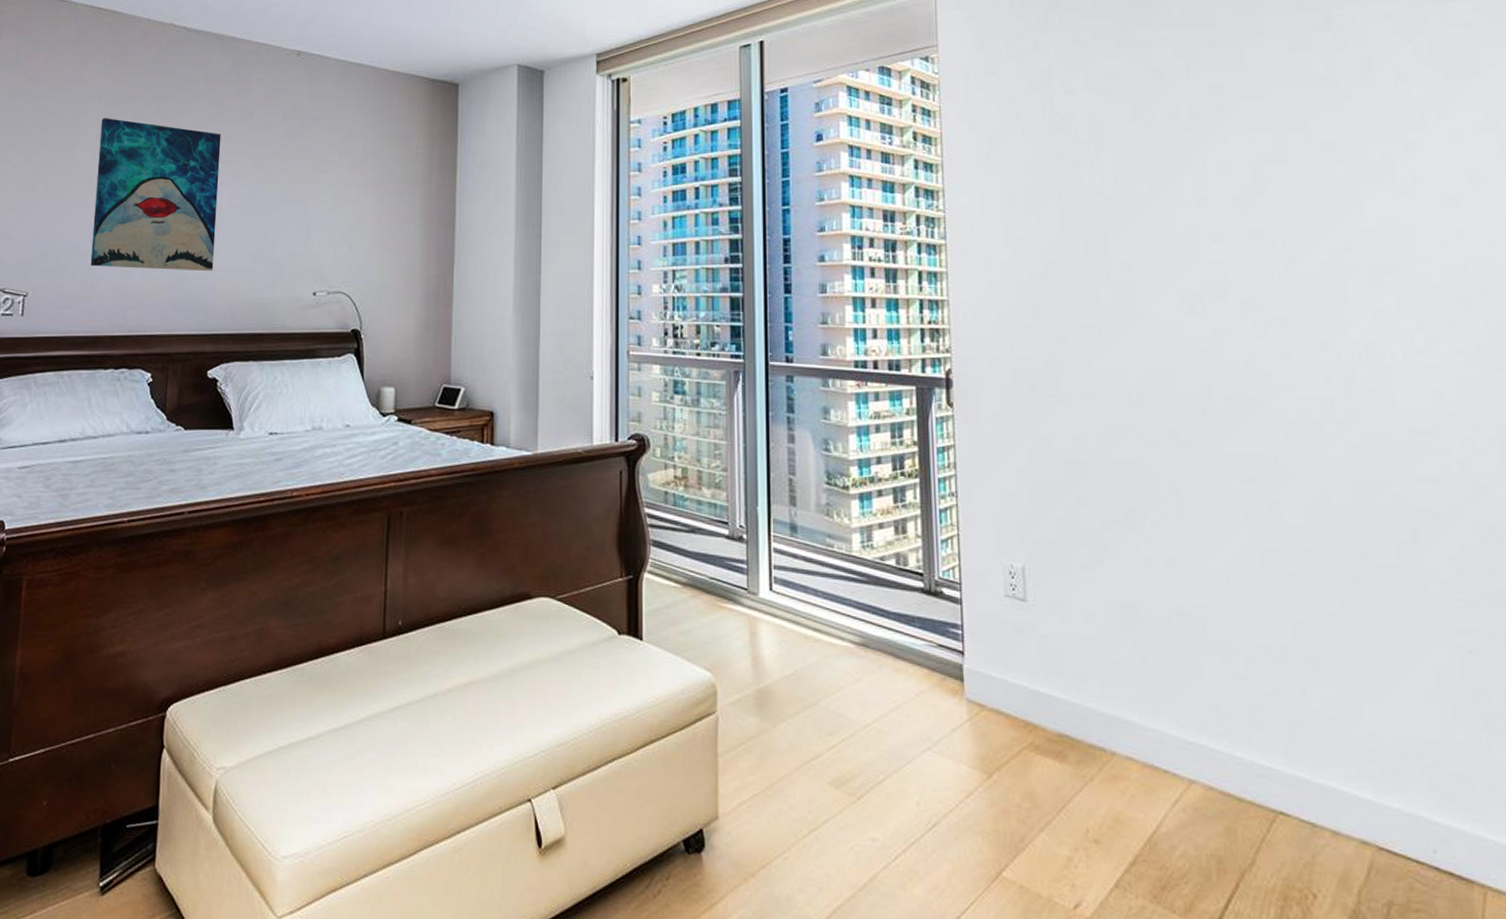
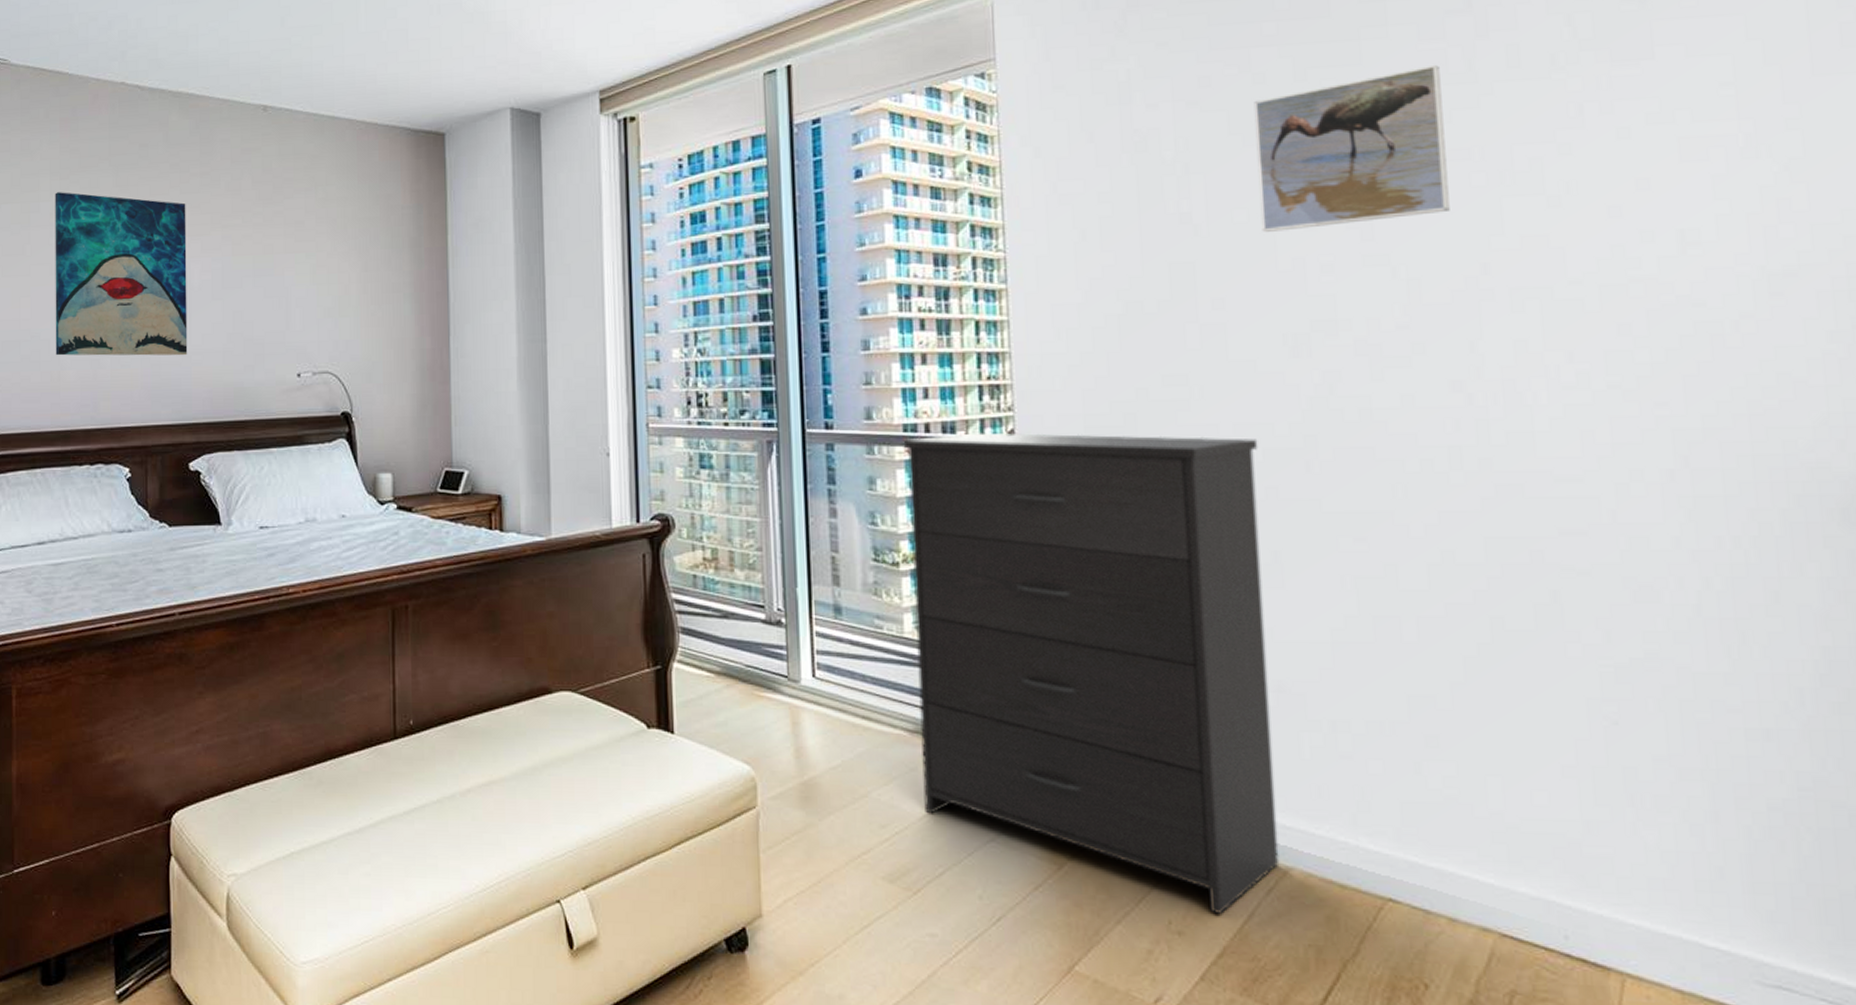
dresser: none [855,371,1184,825] -> present [904,432,1280,915]
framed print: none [1154,70,1318,205] -> present [1253,64,1450,232]

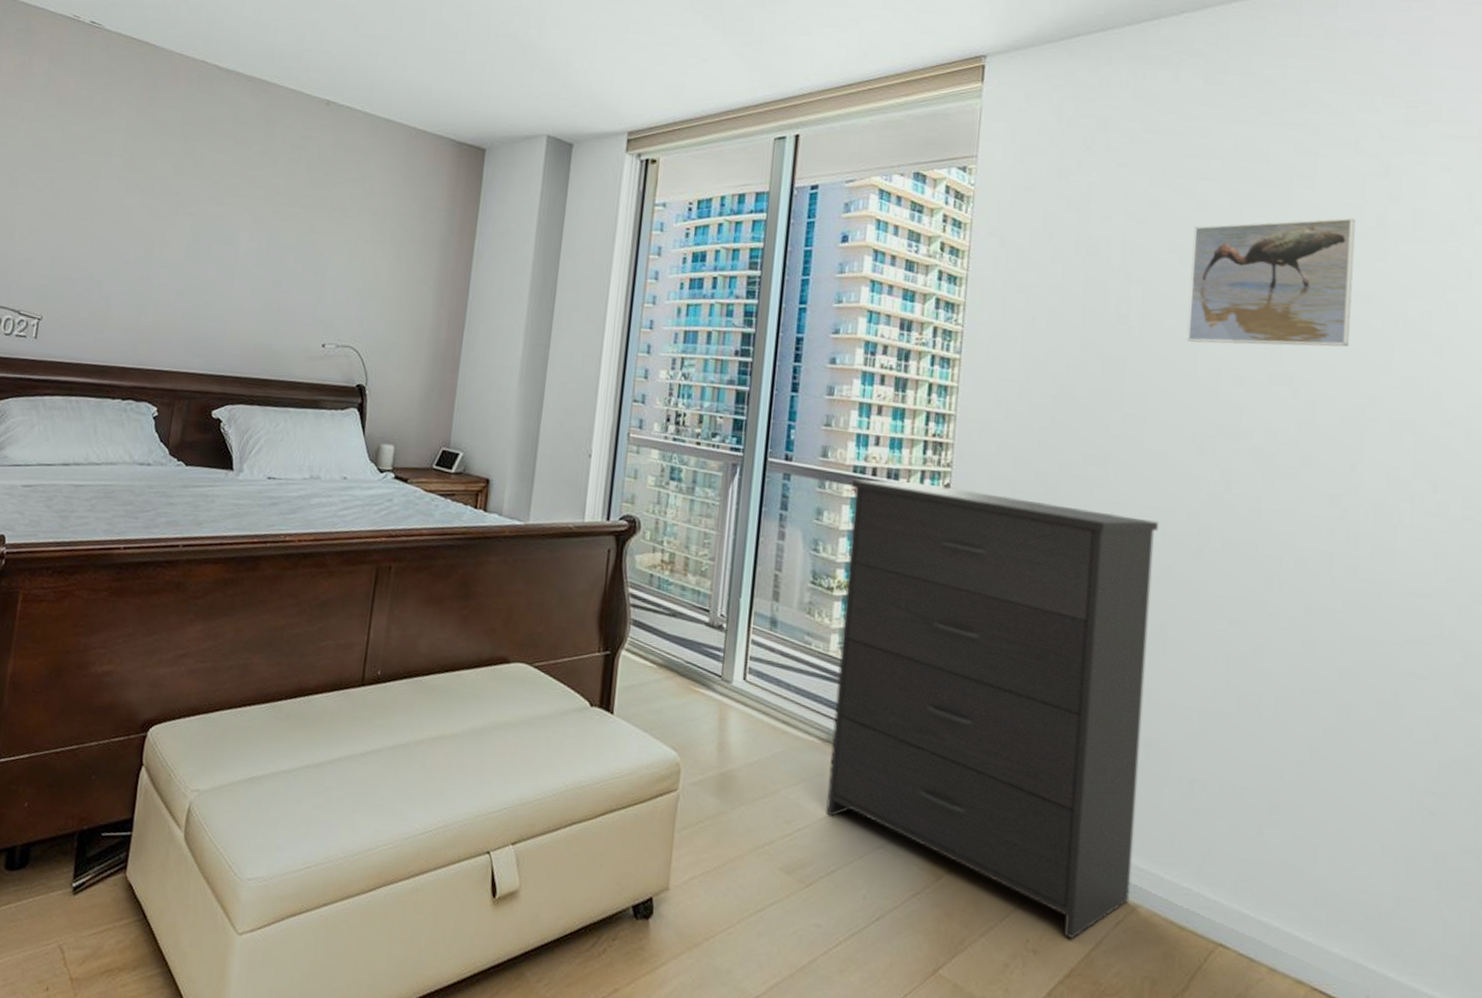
wall art: present [55,192,188,356] -> none [105,150,245,314]

